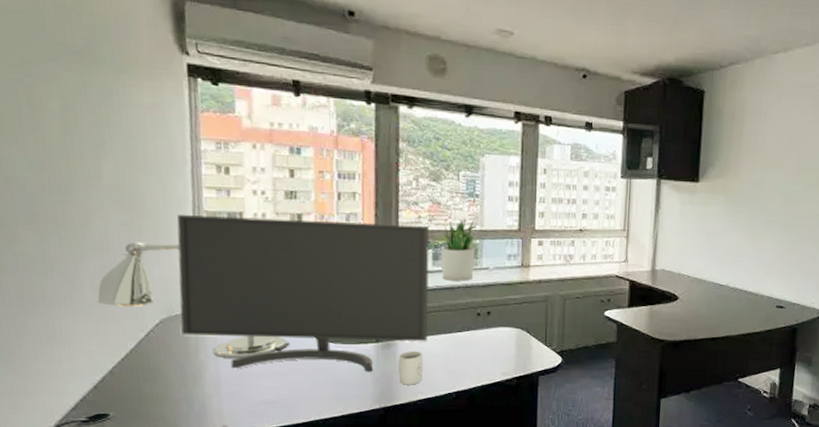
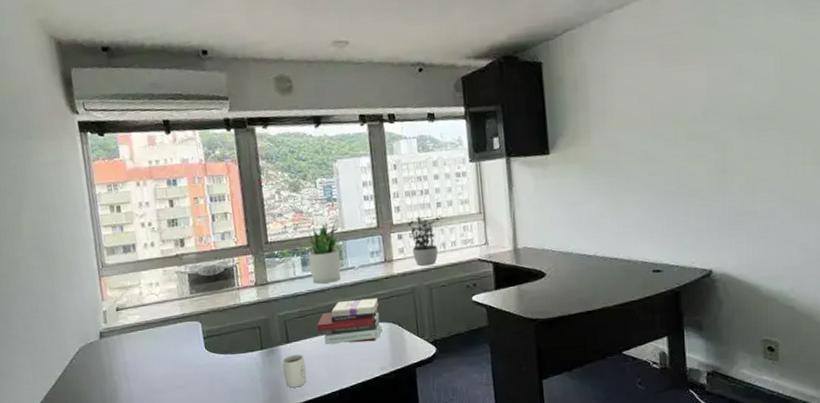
desk lamp: present [94,240,289,358] -> none [26,279,187,377]
computer monitor: present [177,214,429,372] -> none [83,234,307,387]
books: none [441,301,510,346] -> present [317,297,382,344]
potted plant: none [549,225,579,275] -> present [407,216,439,266]

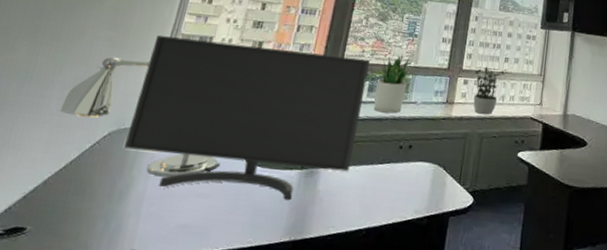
desk lamp: none [26,279,187,377] -> present [57,56,220,176]
computer monitor: none [83,234,307,387] -> present [124,35,370,201]
mug: present [282,354,307,388] -> none [314,180,342,218]
books: present [317,297,382,344] -> none [364,133,431,181]

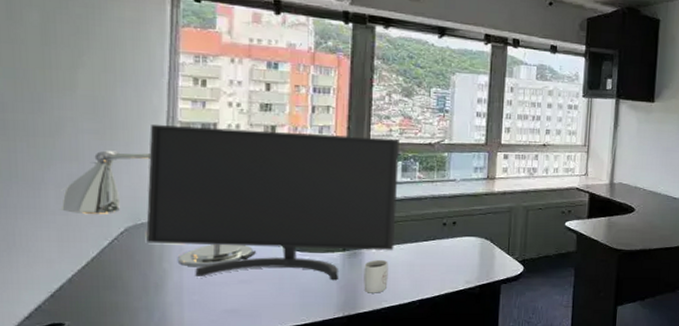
mug: none [314,180,342,218] -> present [364,259,388,293]
planter: present [373,54,411,114] -> none [410,131,445,192]
potted plant: present [473,67,501,114] -> none [514,140,543,187]

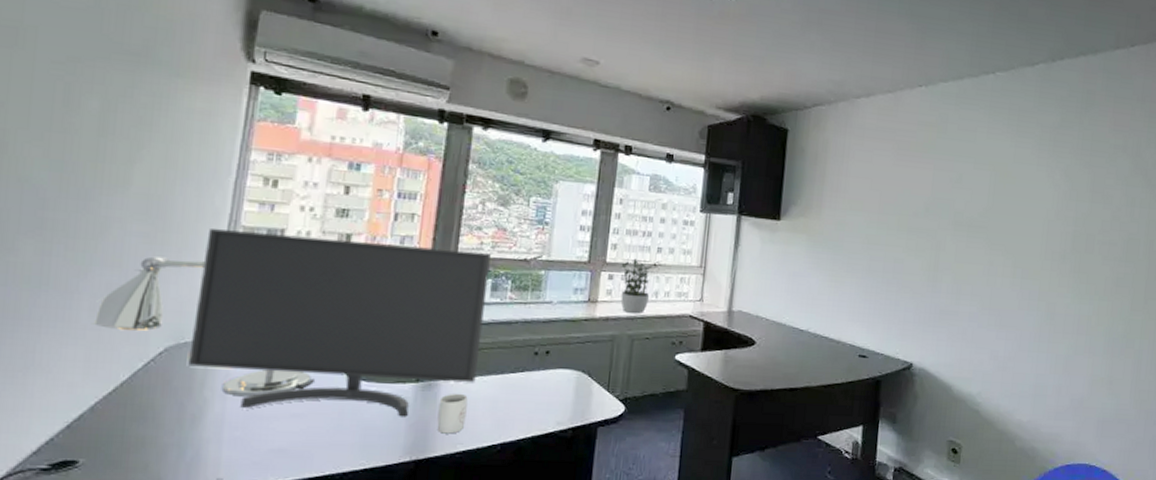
potted plant: none [514,140,543,187] -> present [620,258,653,313]

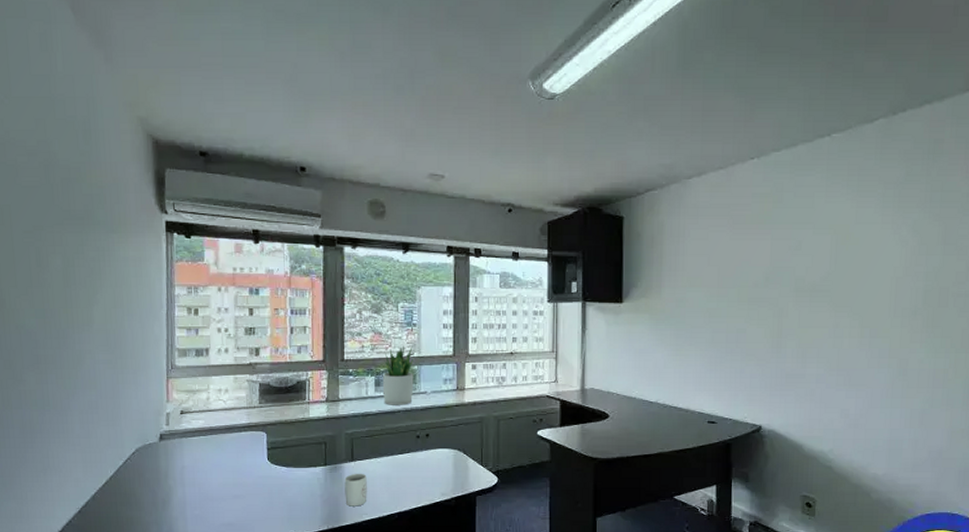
desk lamp: present [91,255,314,396] -> none [82,377,247,483]
computer monitor: present [188,228,491,417] -> none [153,352,372,495]
planter: none [499,246,542,316] -> present [383,345,414,405]
potted plant: present [620,258,653,313] -> none [482,349,510,397]

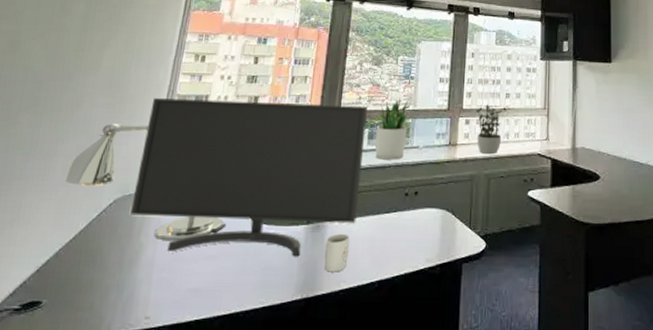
desk lamp: none [82,377,247,483] -> present [62,122,226,240]
computer monitor: none [153,352,372,495] -> present [130,97,367,257]
potted plant: none [482,349,510,397] -> present [475,104,503,154]

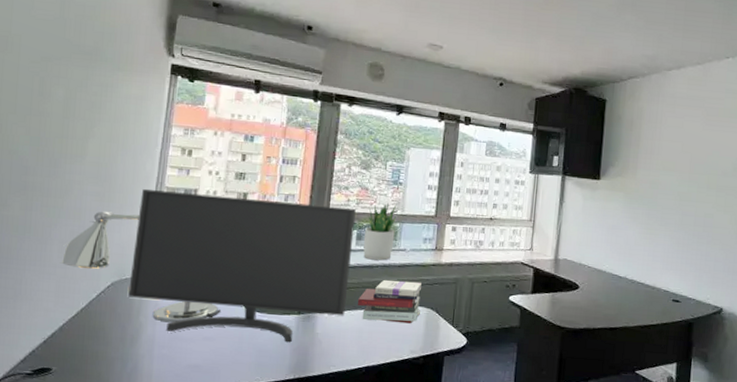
mug: present [324,233,350,272] -> none [314,324,339,358]
books: none [370,180,437,228] -> present [358,279,422,324]
potted plant: present [475,104,503,154] -> none [462,213,489,260]

